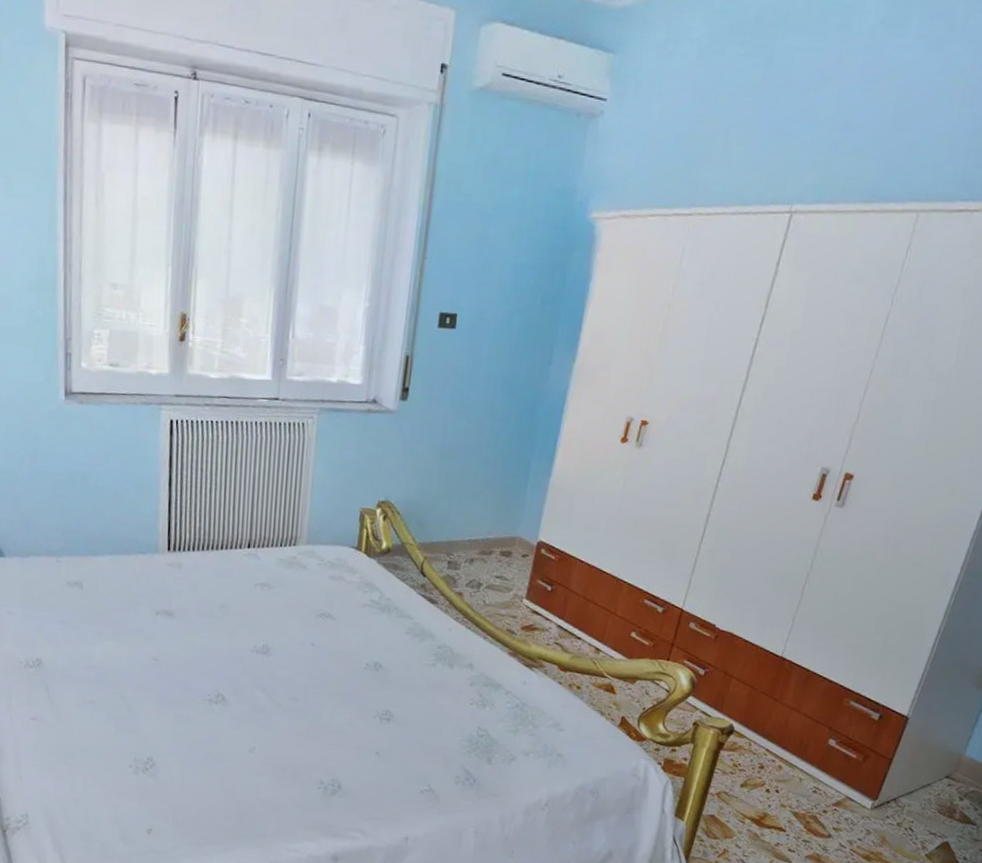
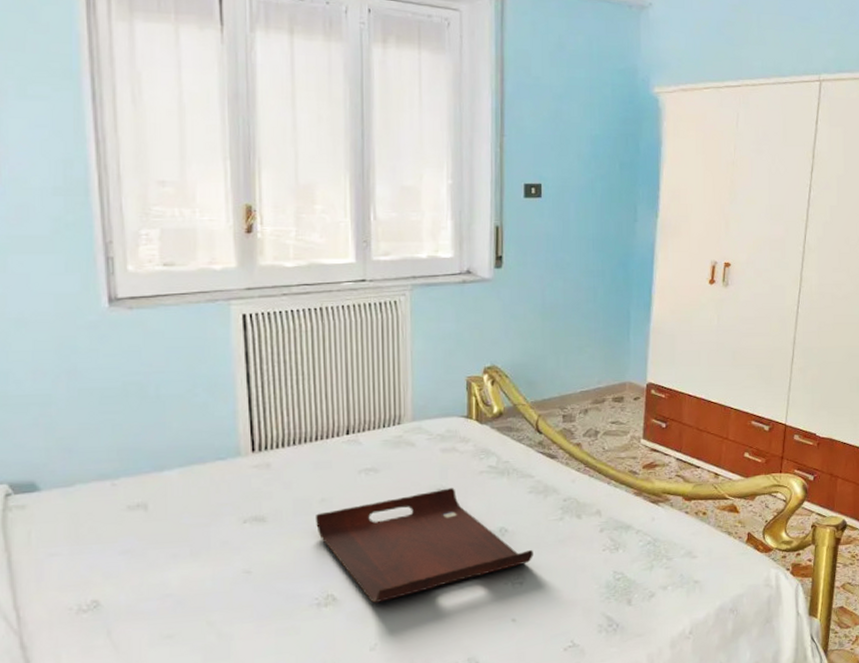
serving tray: none [214,615,403,711] -> present [315,488,533,604]

